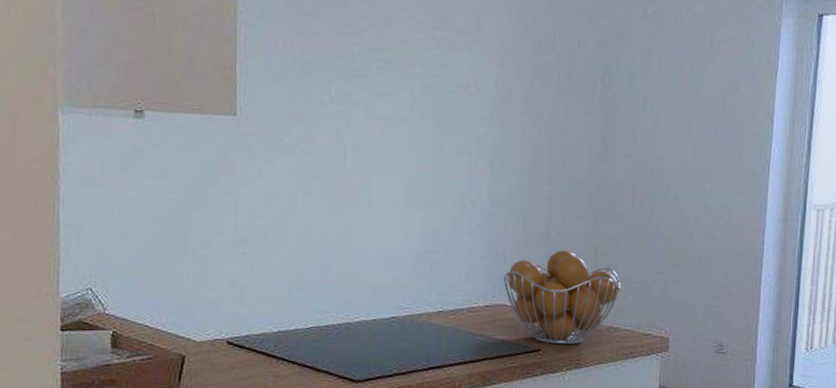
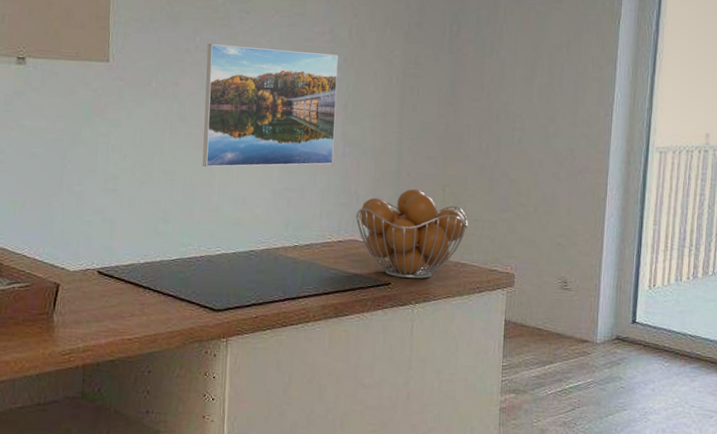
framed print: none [339,96,484,229] -> present [202,44,338,167]

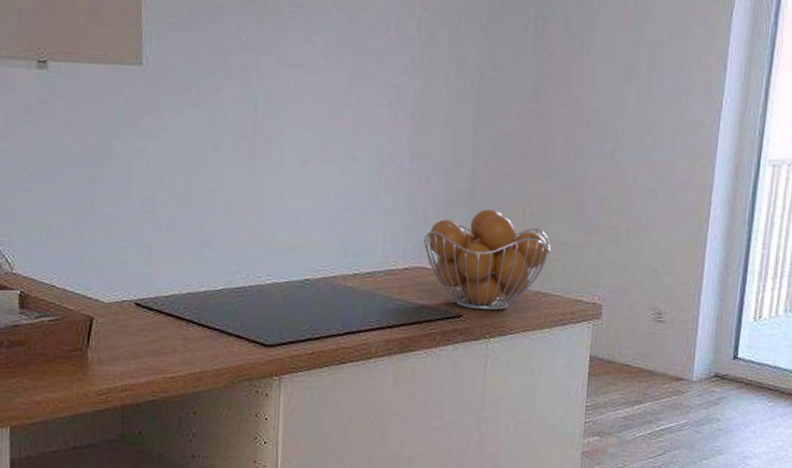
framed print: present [202,44,338,167] -> none [250,43,405,186]

